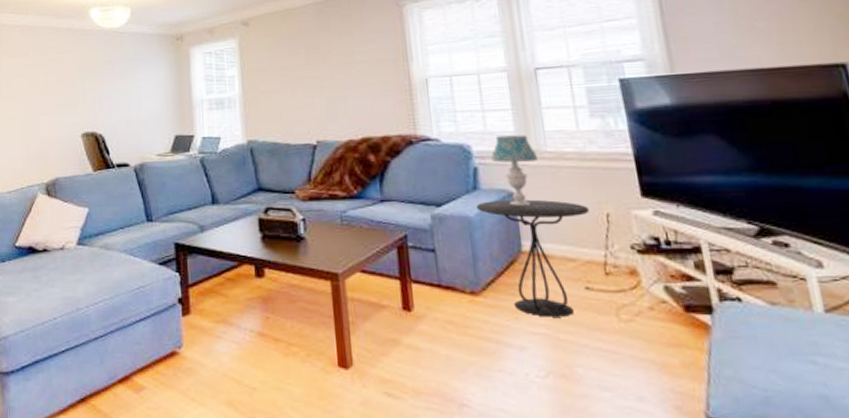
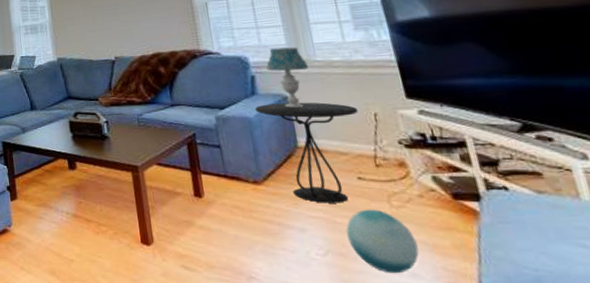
ball: none [570,323,647,397] -> present [346,209,420,274]

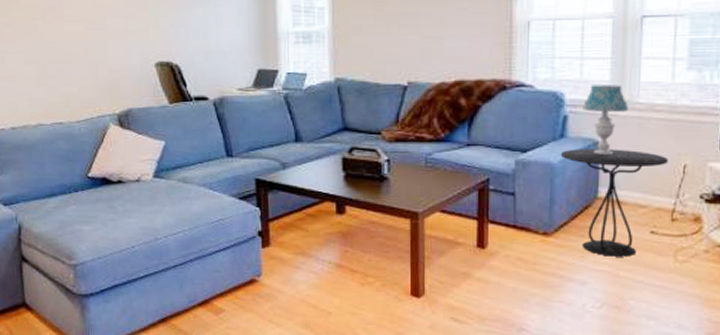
ball: present [346,209,420,274] -> none [626,263,691,325]

